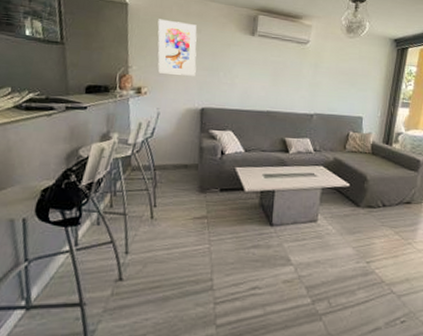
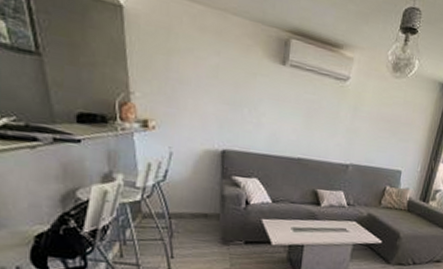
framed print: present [157,19,197,76] -> none [164,31,215,111]

